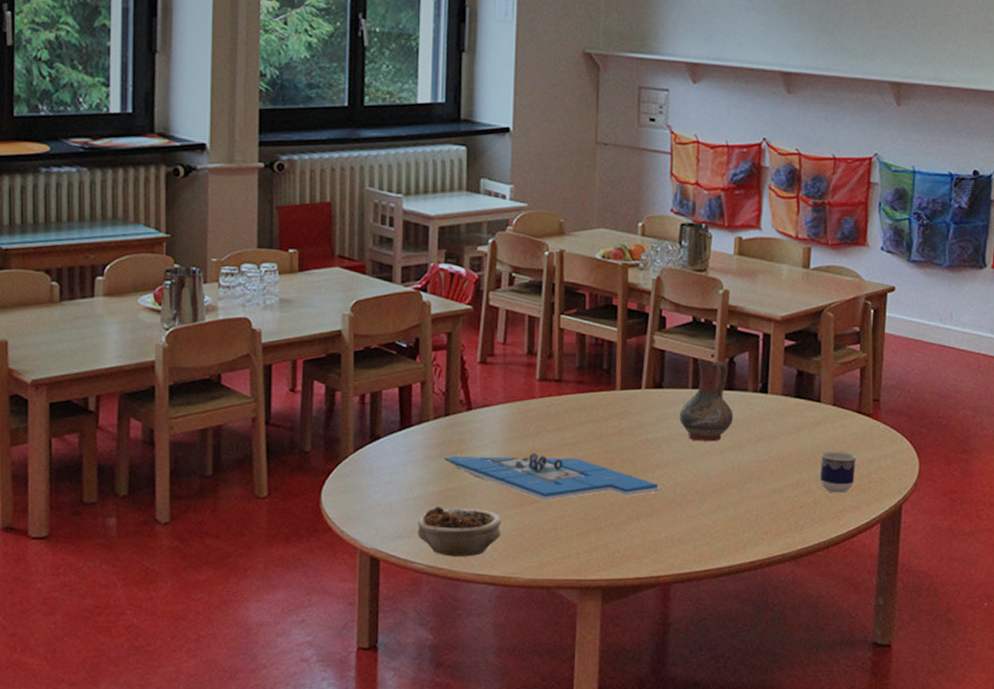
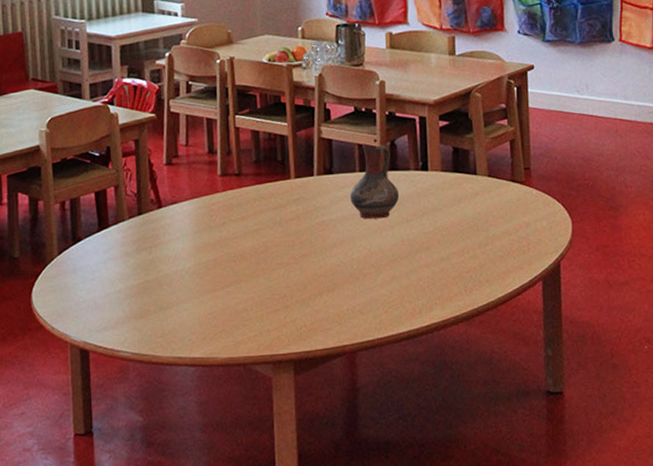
succulent planter: present [417,506,502,557] -> none [121,297,197,343]
board game: present [443,453,661,502] -> none [140,242,340,286]
cup: present [820,451,857,493] -> none [482,217,515,257]

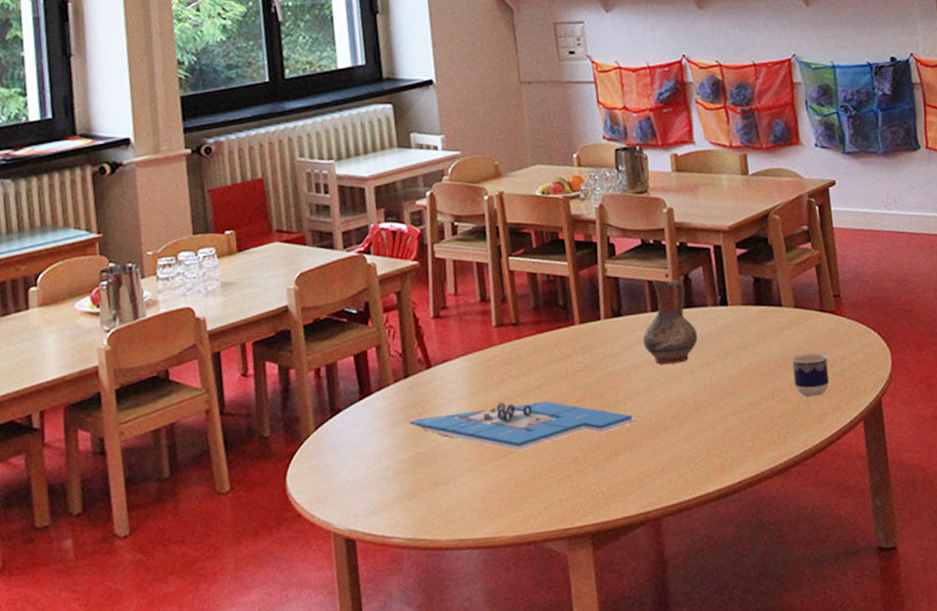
board game: none [140,242,340,286] -> present [409,401,636,451]
cup: none [482,217,515,257] -> present [791,352,829,397]

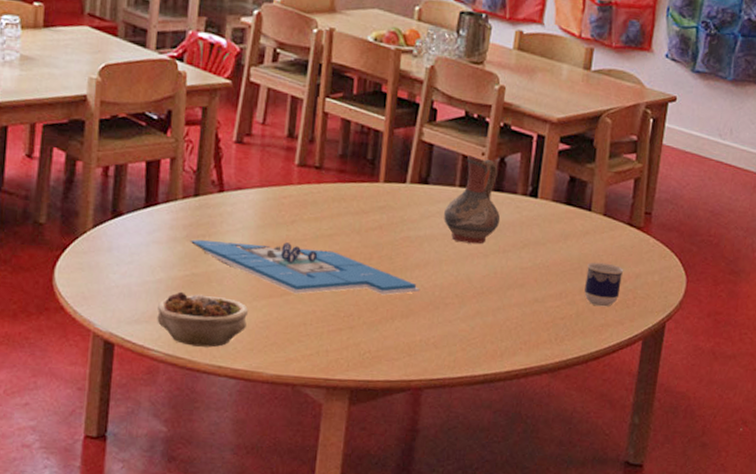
succulent planter: none [390,469,478,526] -> present [157,291,249,348]

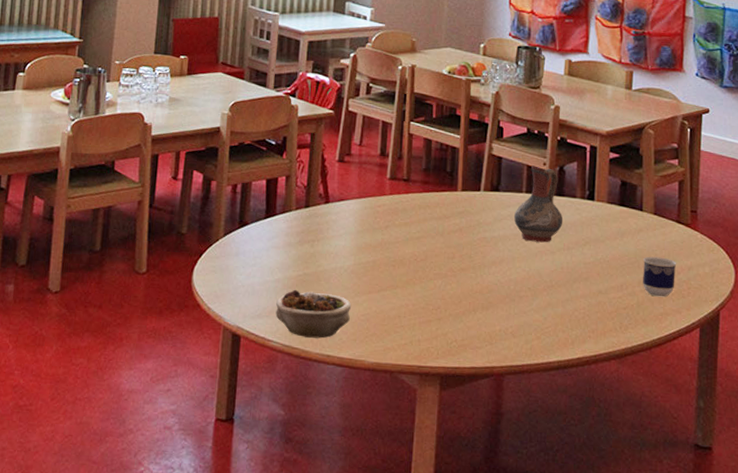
board game: present [190,239,419,295] -> none [302,244,496,290]

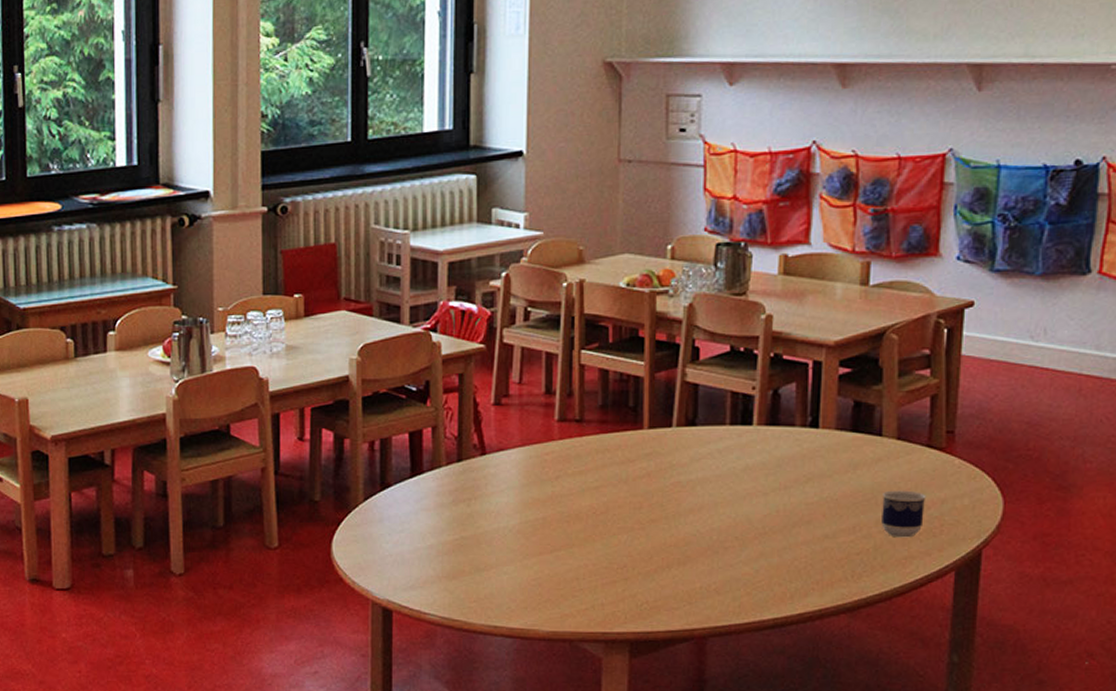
succulent planter: present [275,289,352,339] -> none [431,555,520,608]
pitcher: present [513,165,563,243] -> none [715,391,779,483]

